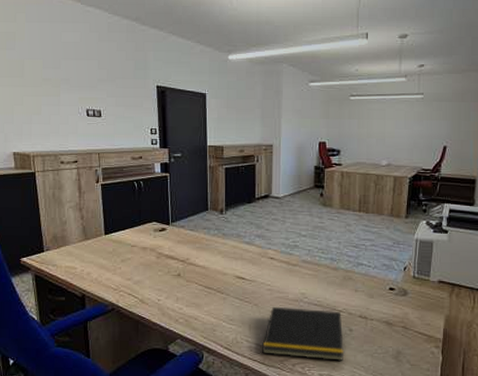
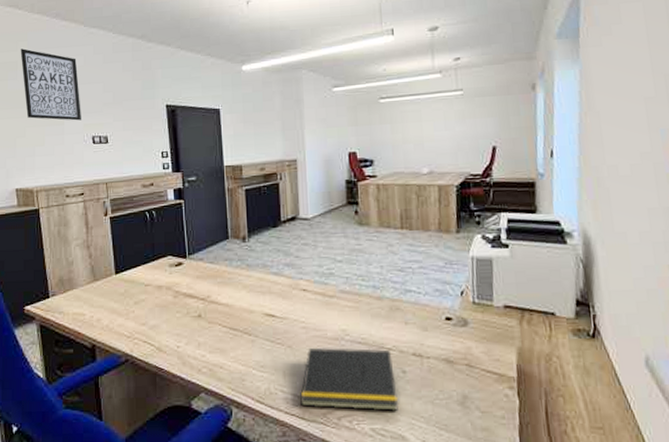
wall art: none [18,20,77,94] -> present [20,48,81,121]

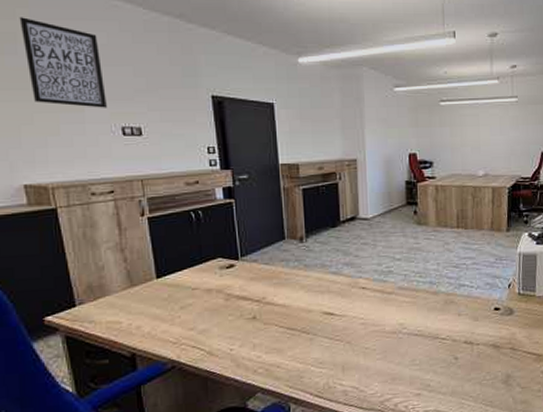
notepad: present [300,347,399,412] -> none [359,339,451,397]

